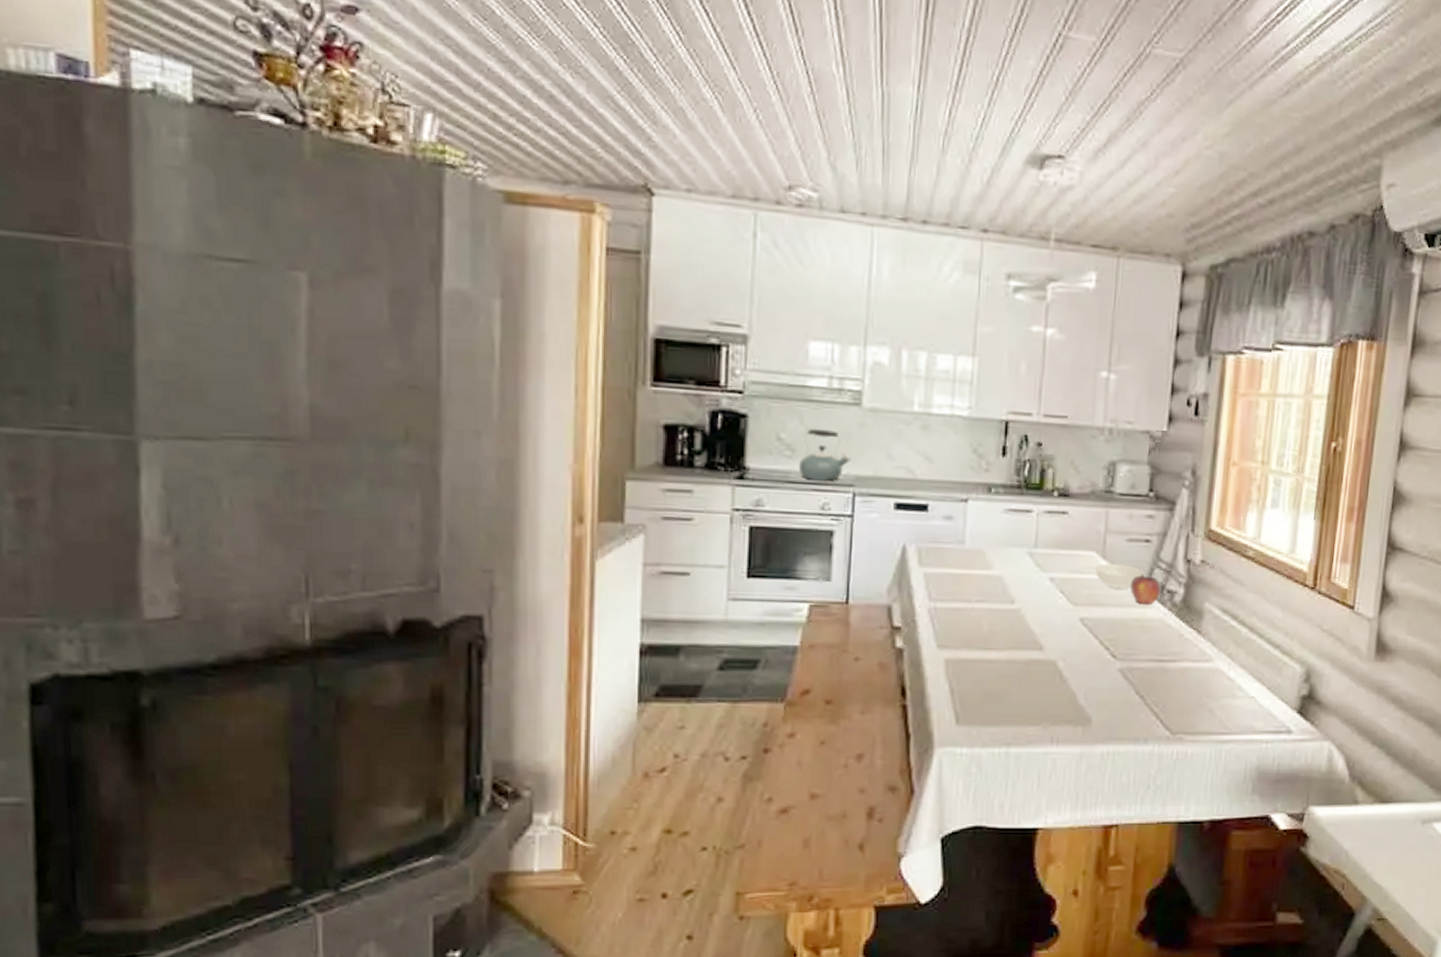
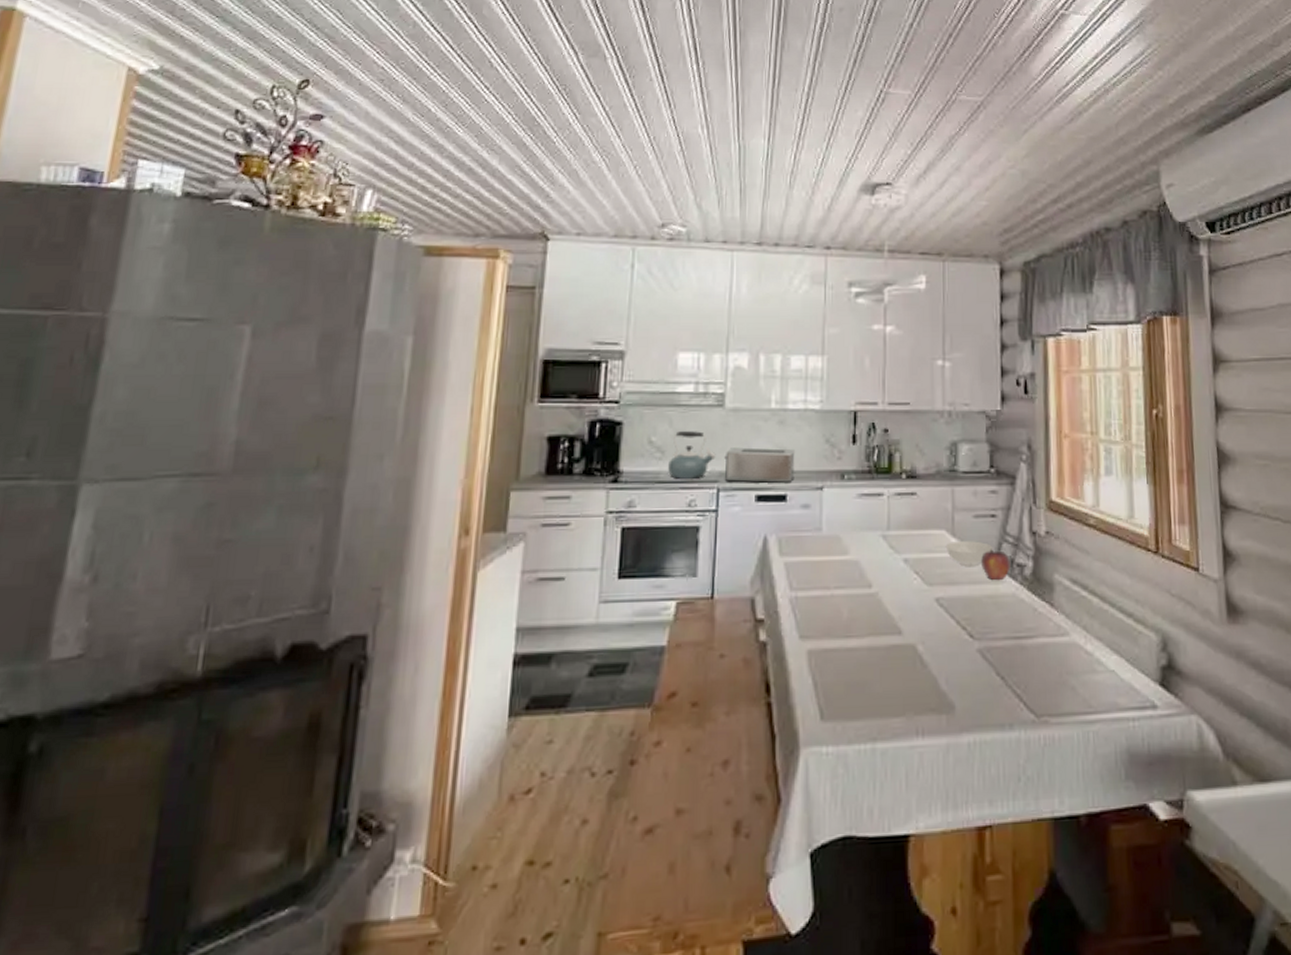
toaster: none [861,451,939,493] -> present [724,447,795,484]

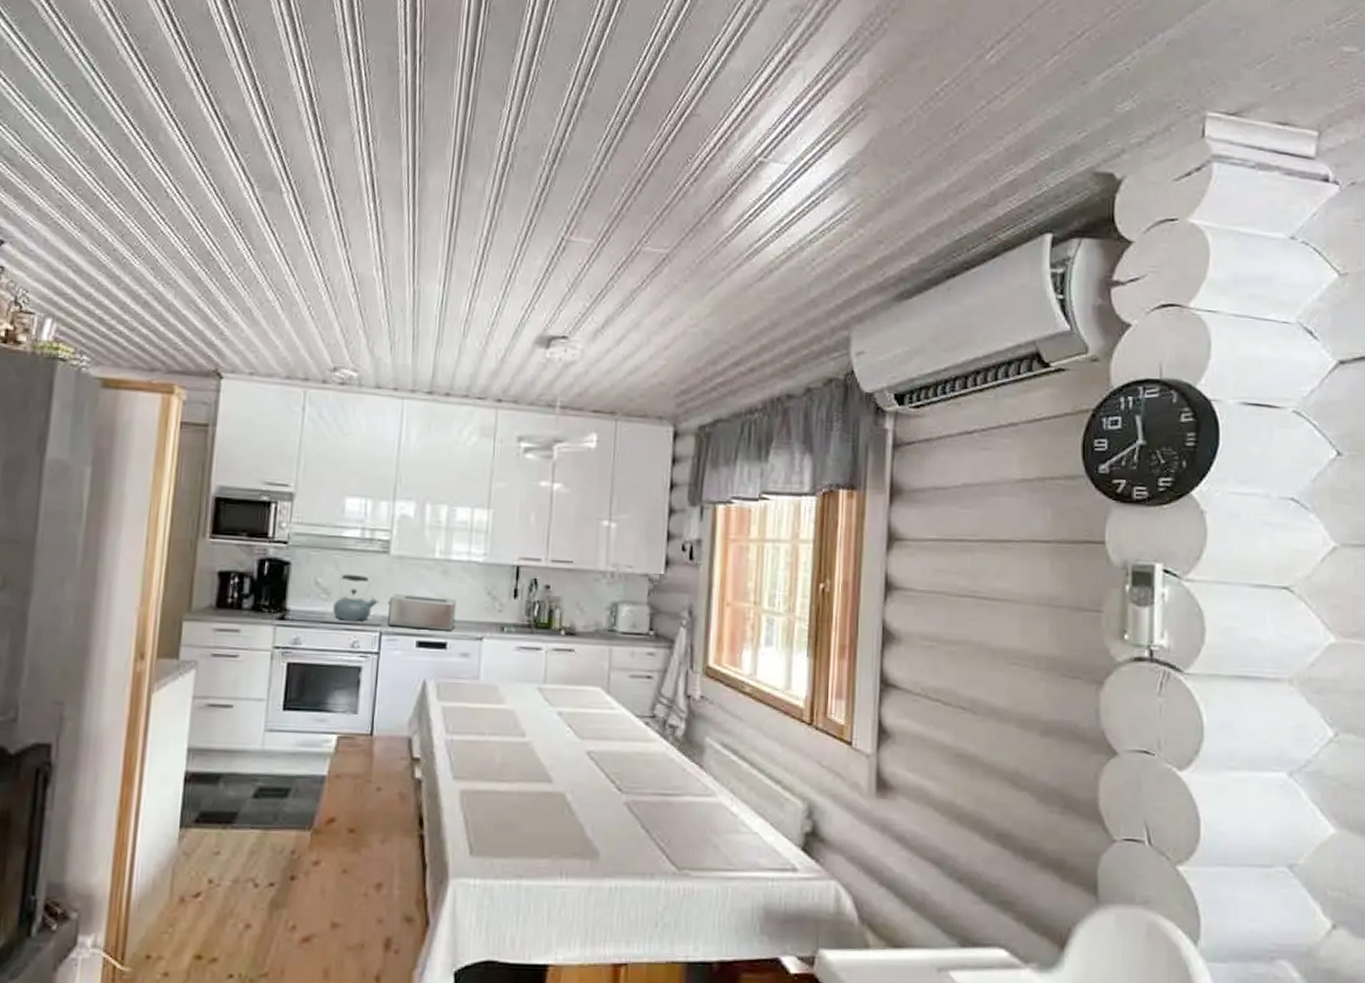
bowl: present [945,541,993,567] -> none [599,699,647,725]
fruit: present [981,549,1010,580] -> none [634,709,663,739]

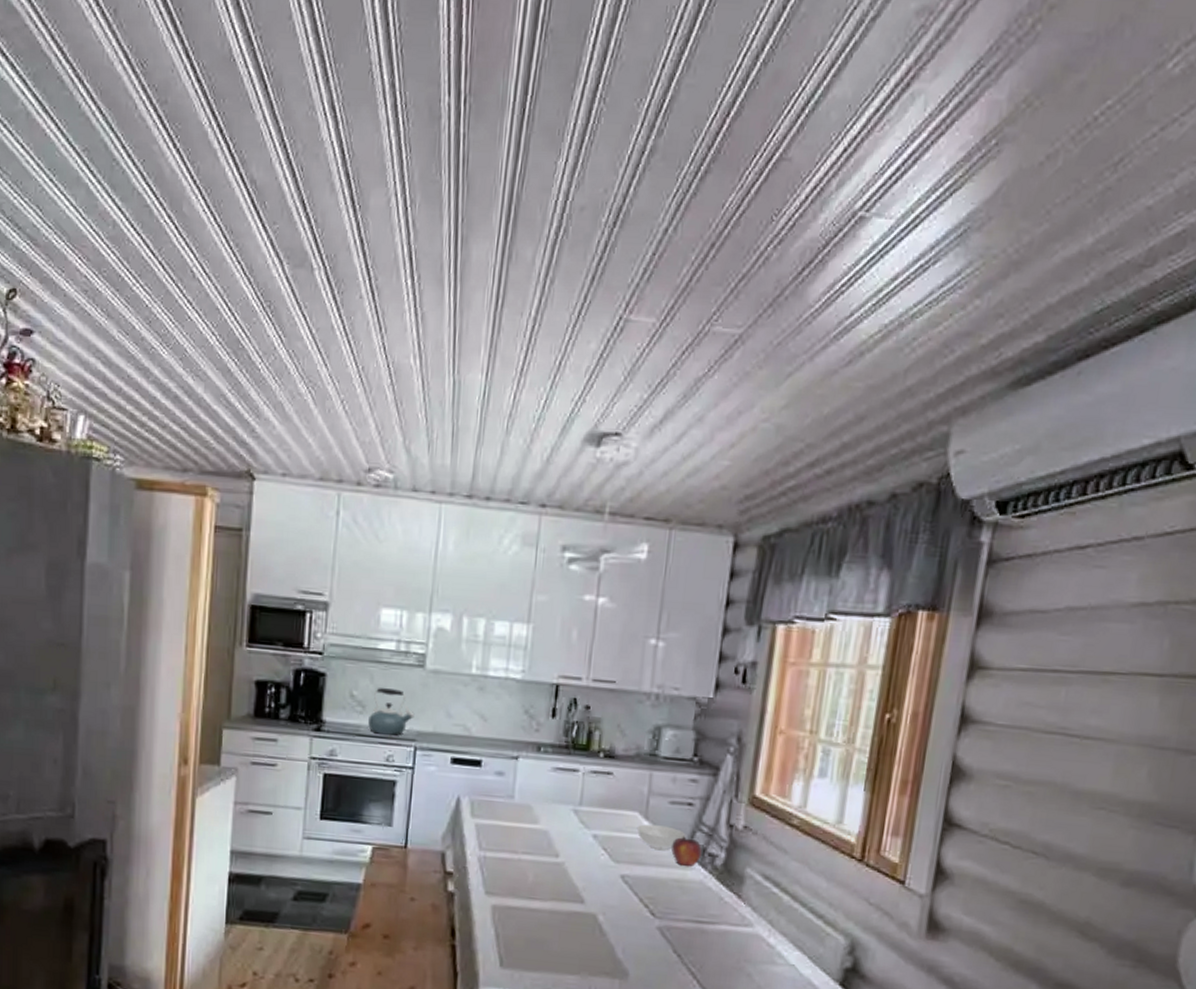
toaster: present [388,594,457,632] -> none [422,709,493,750]
bowl: none [599,699,647,725] -> present [636,824,686,851]
fruit: none [634,709,663,739] -> present [671,836,702,866]

